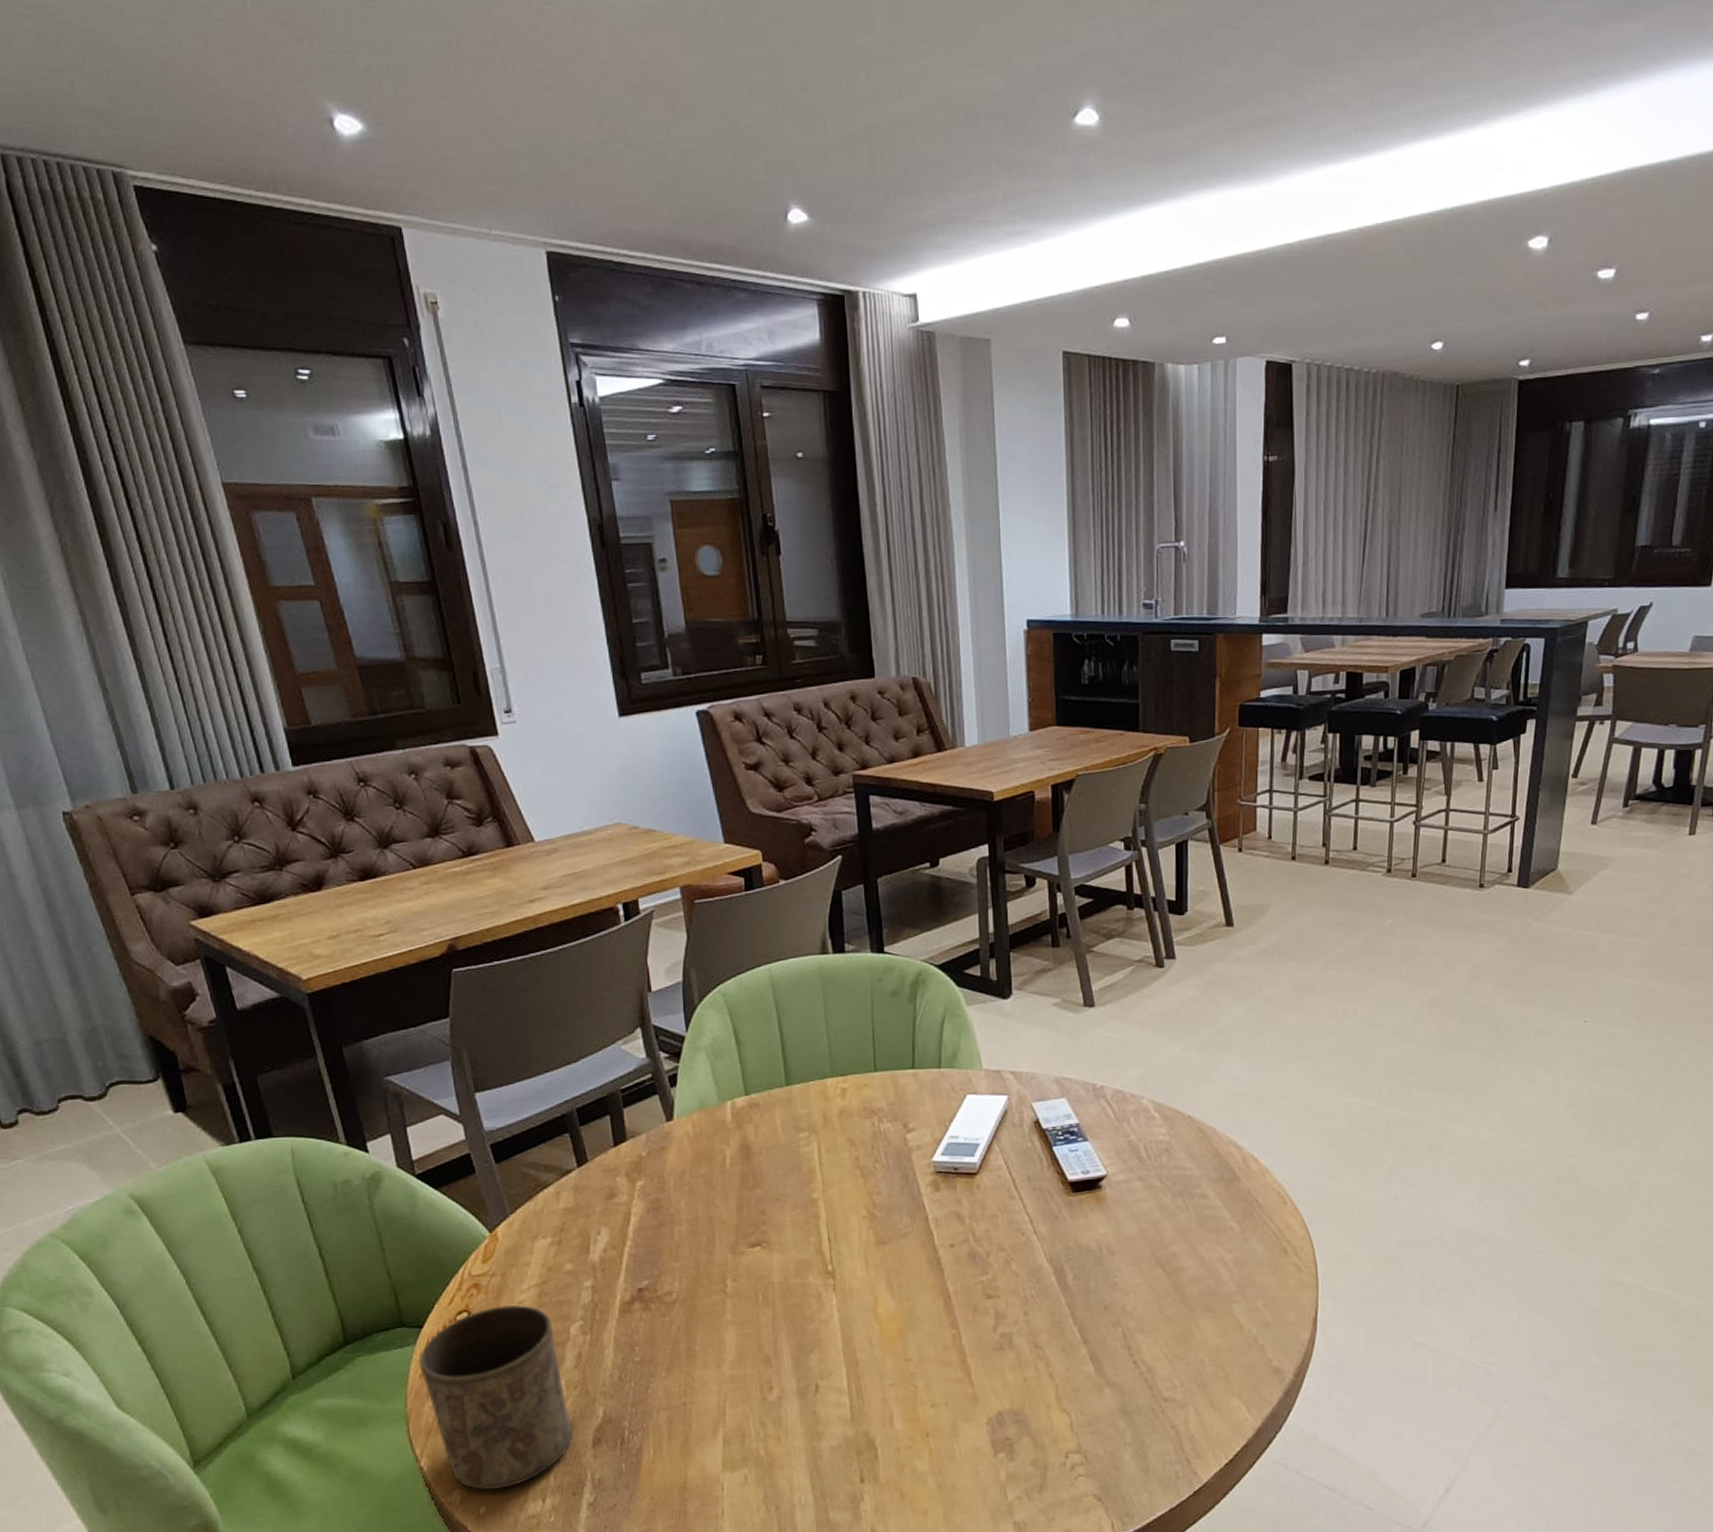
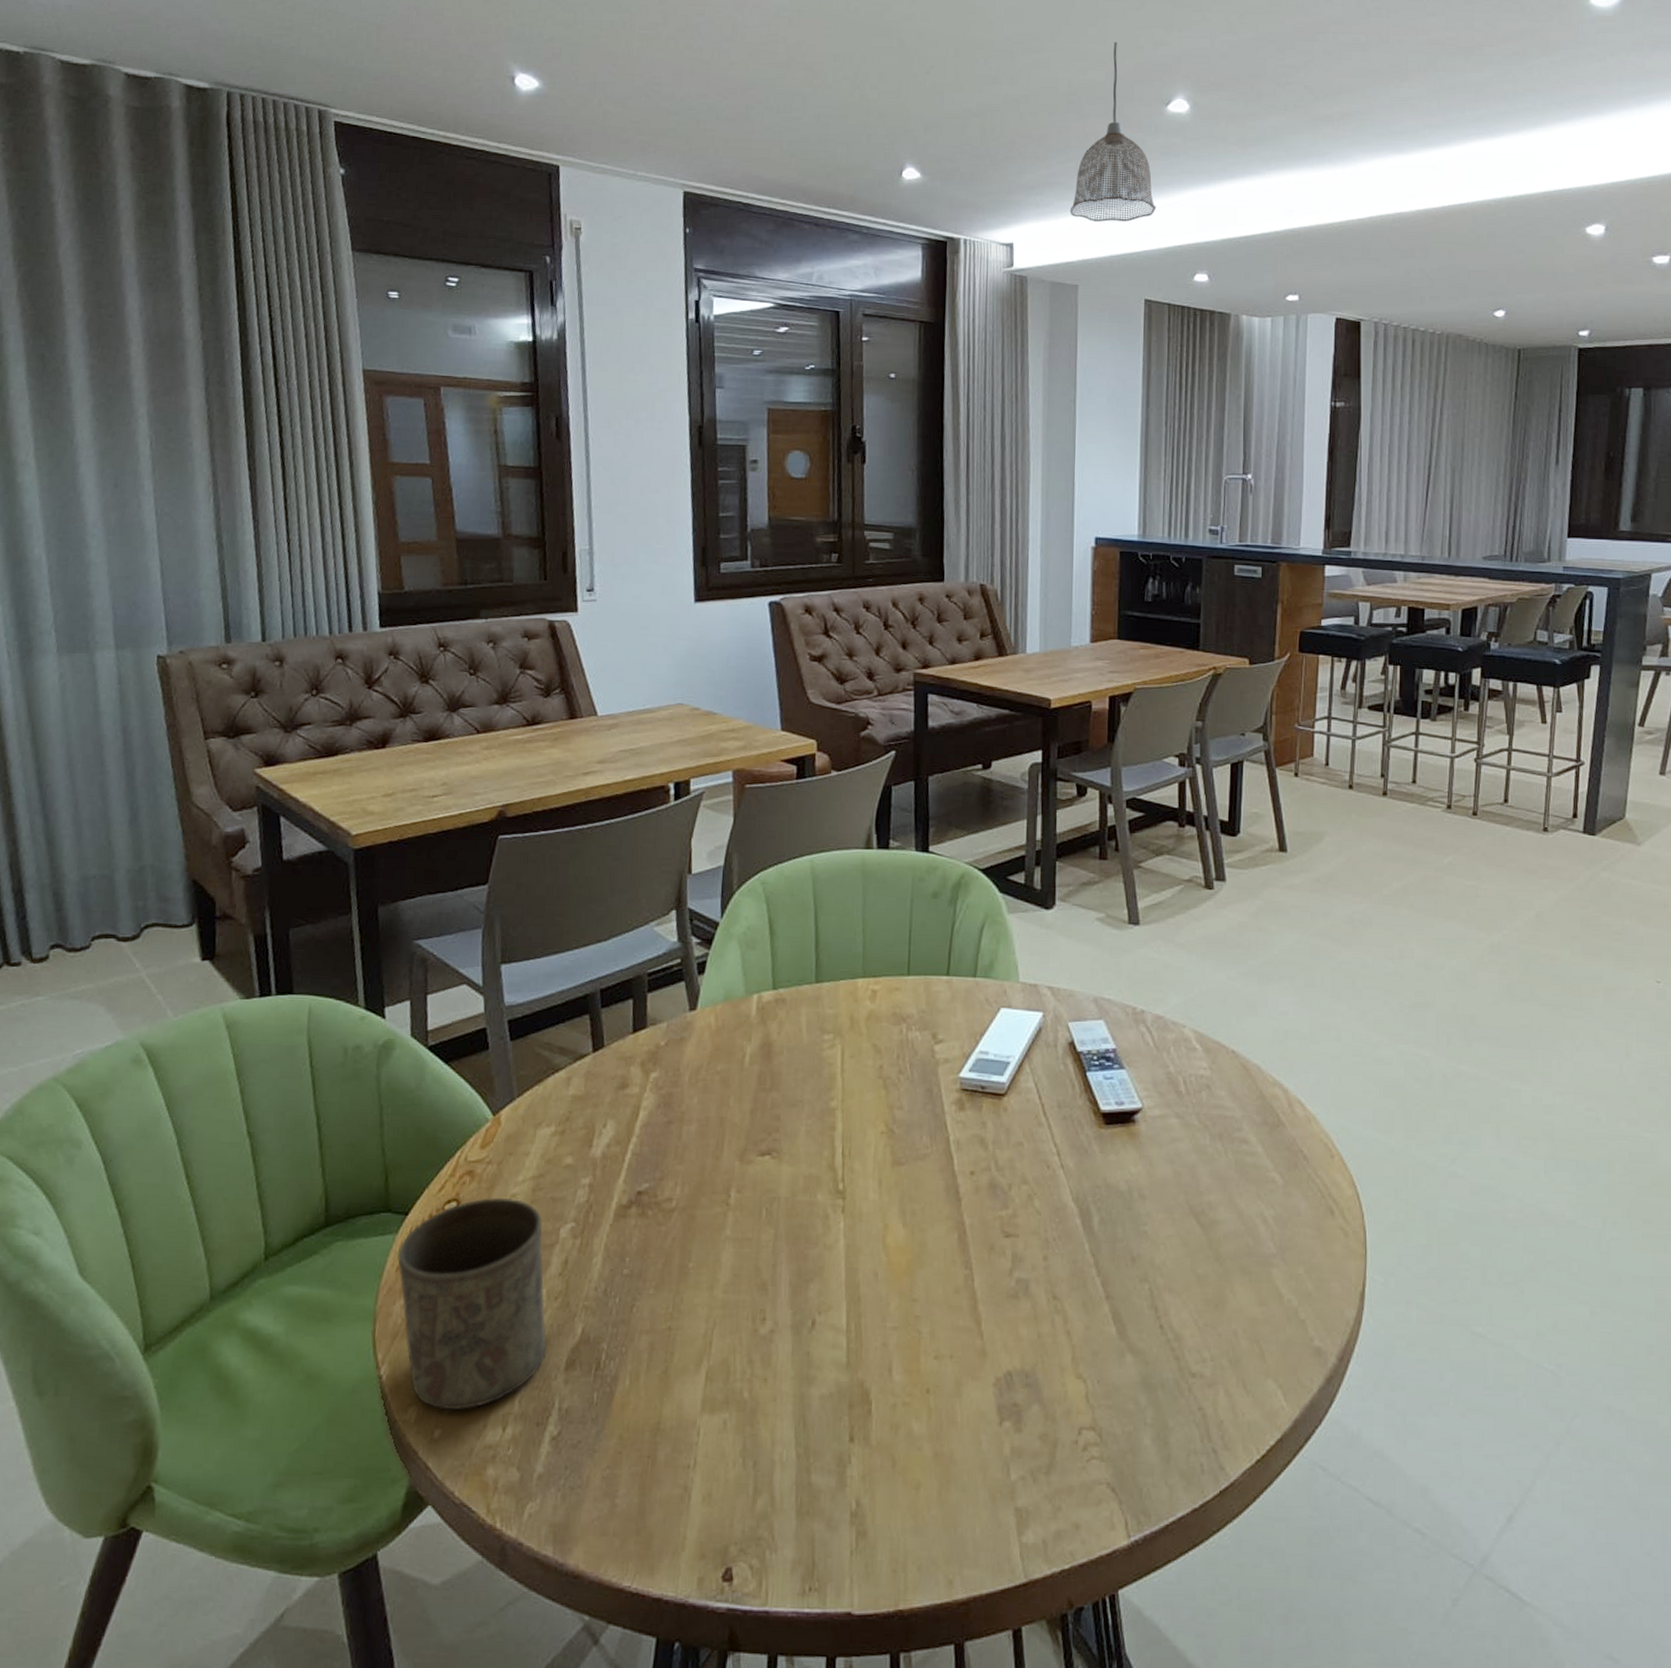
pendant lamp: none [975,40,1069,263] -> present [1069,41,1156,222]

